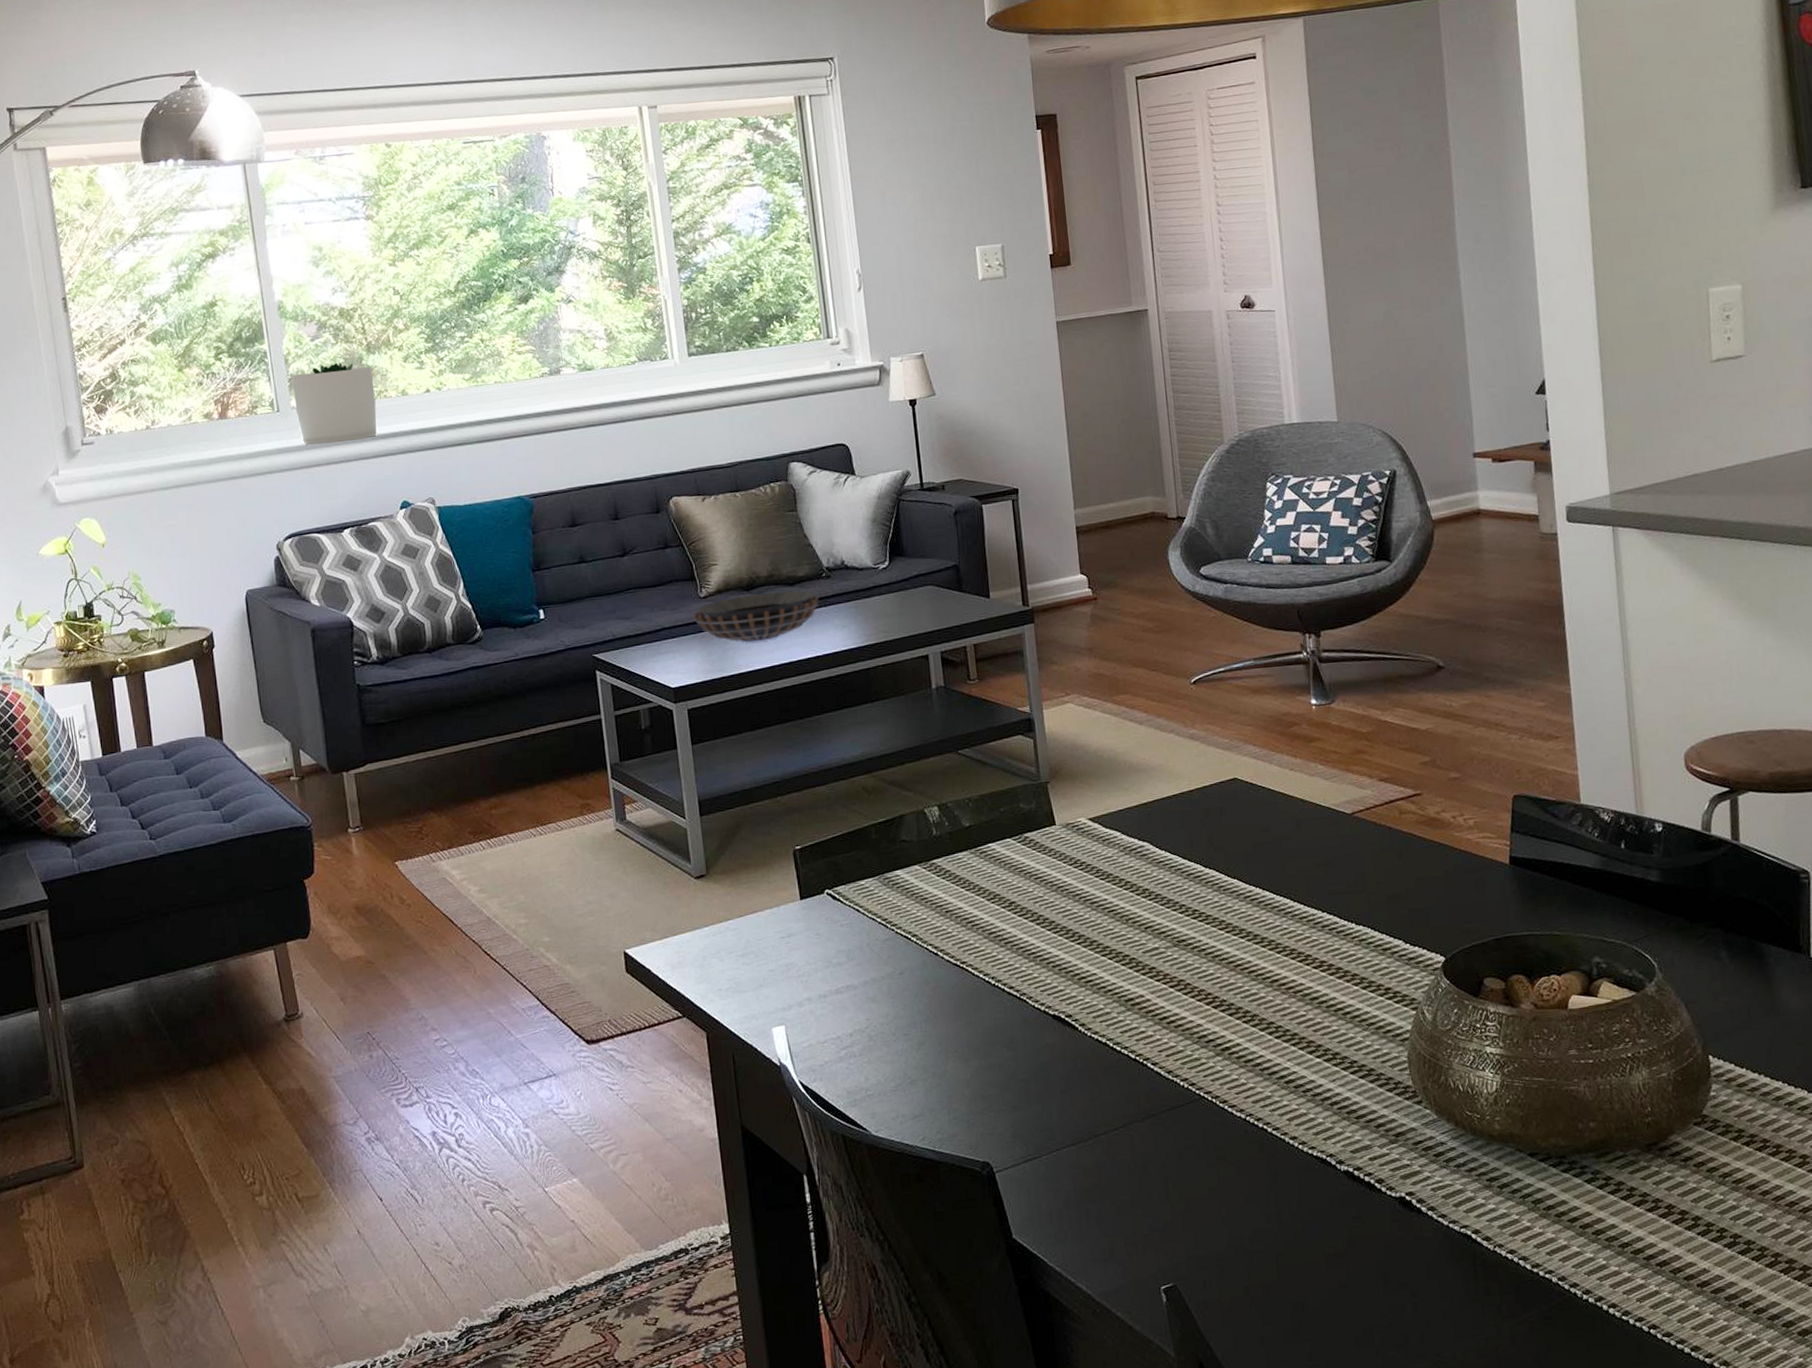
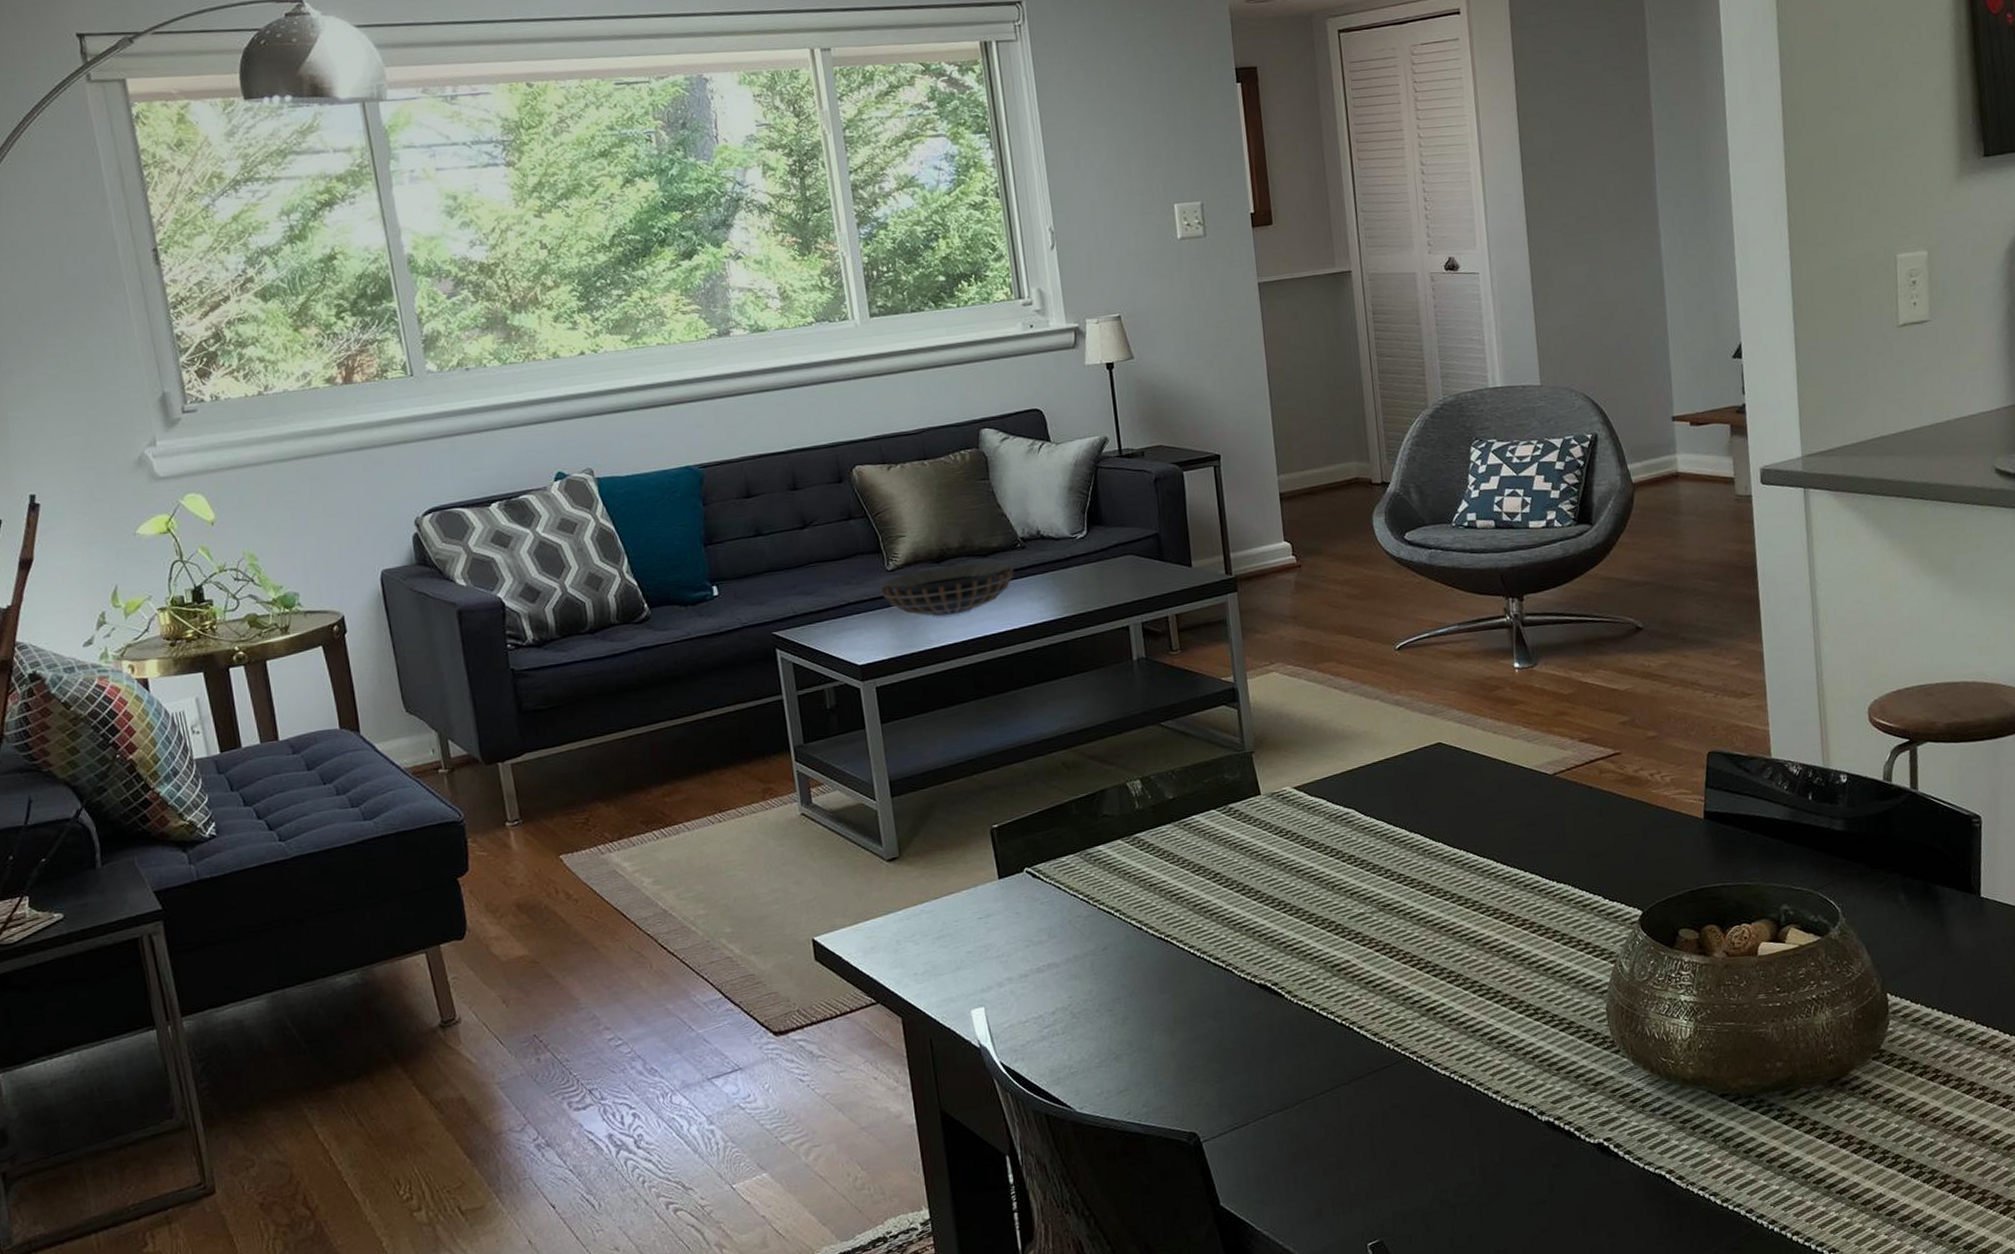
planter: present [292,362,377,446] -> none [426,322,526,413]

